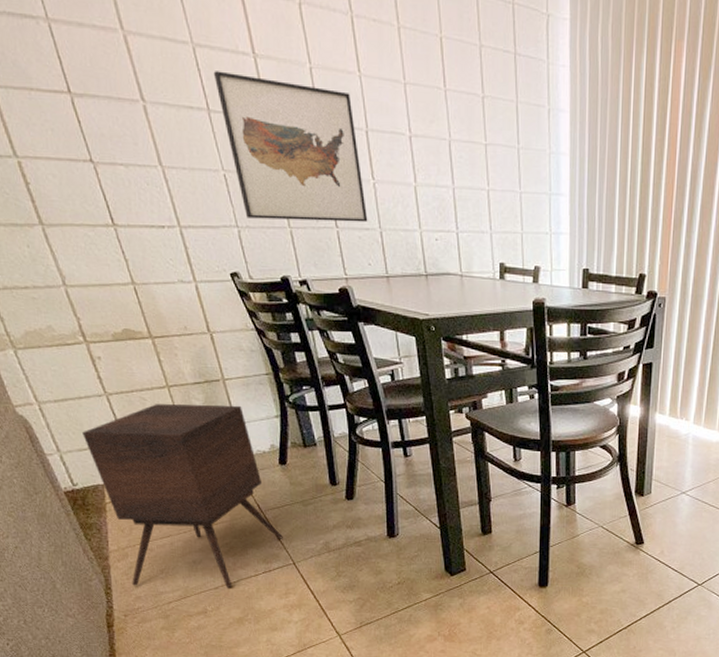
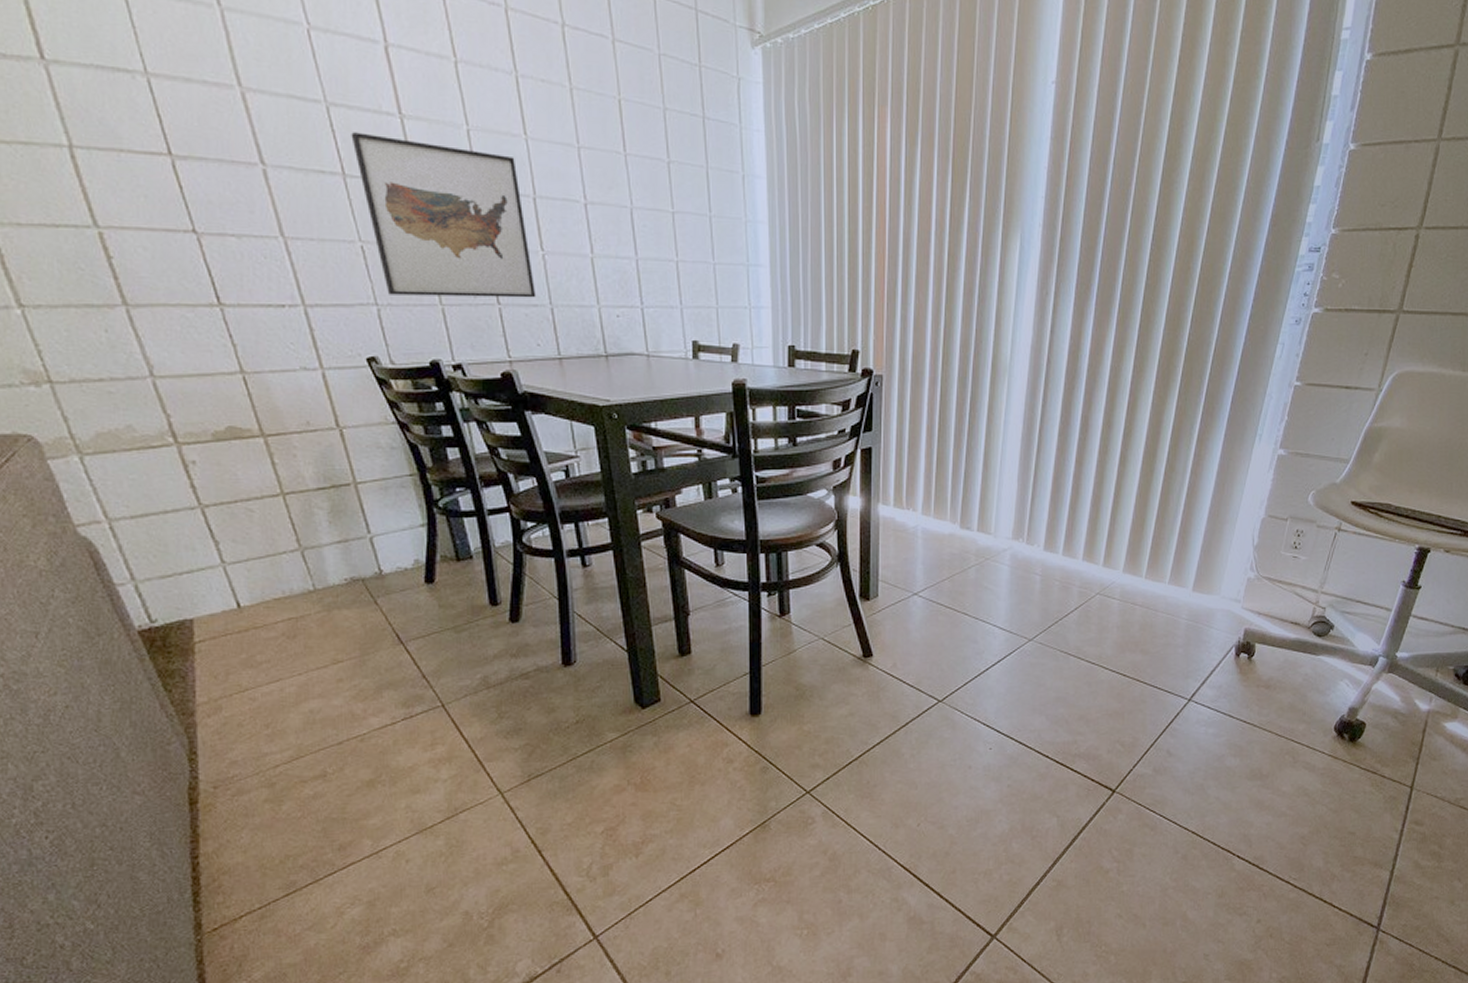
side table: present [82,404,283,589] -> none [167,513,429,748]

